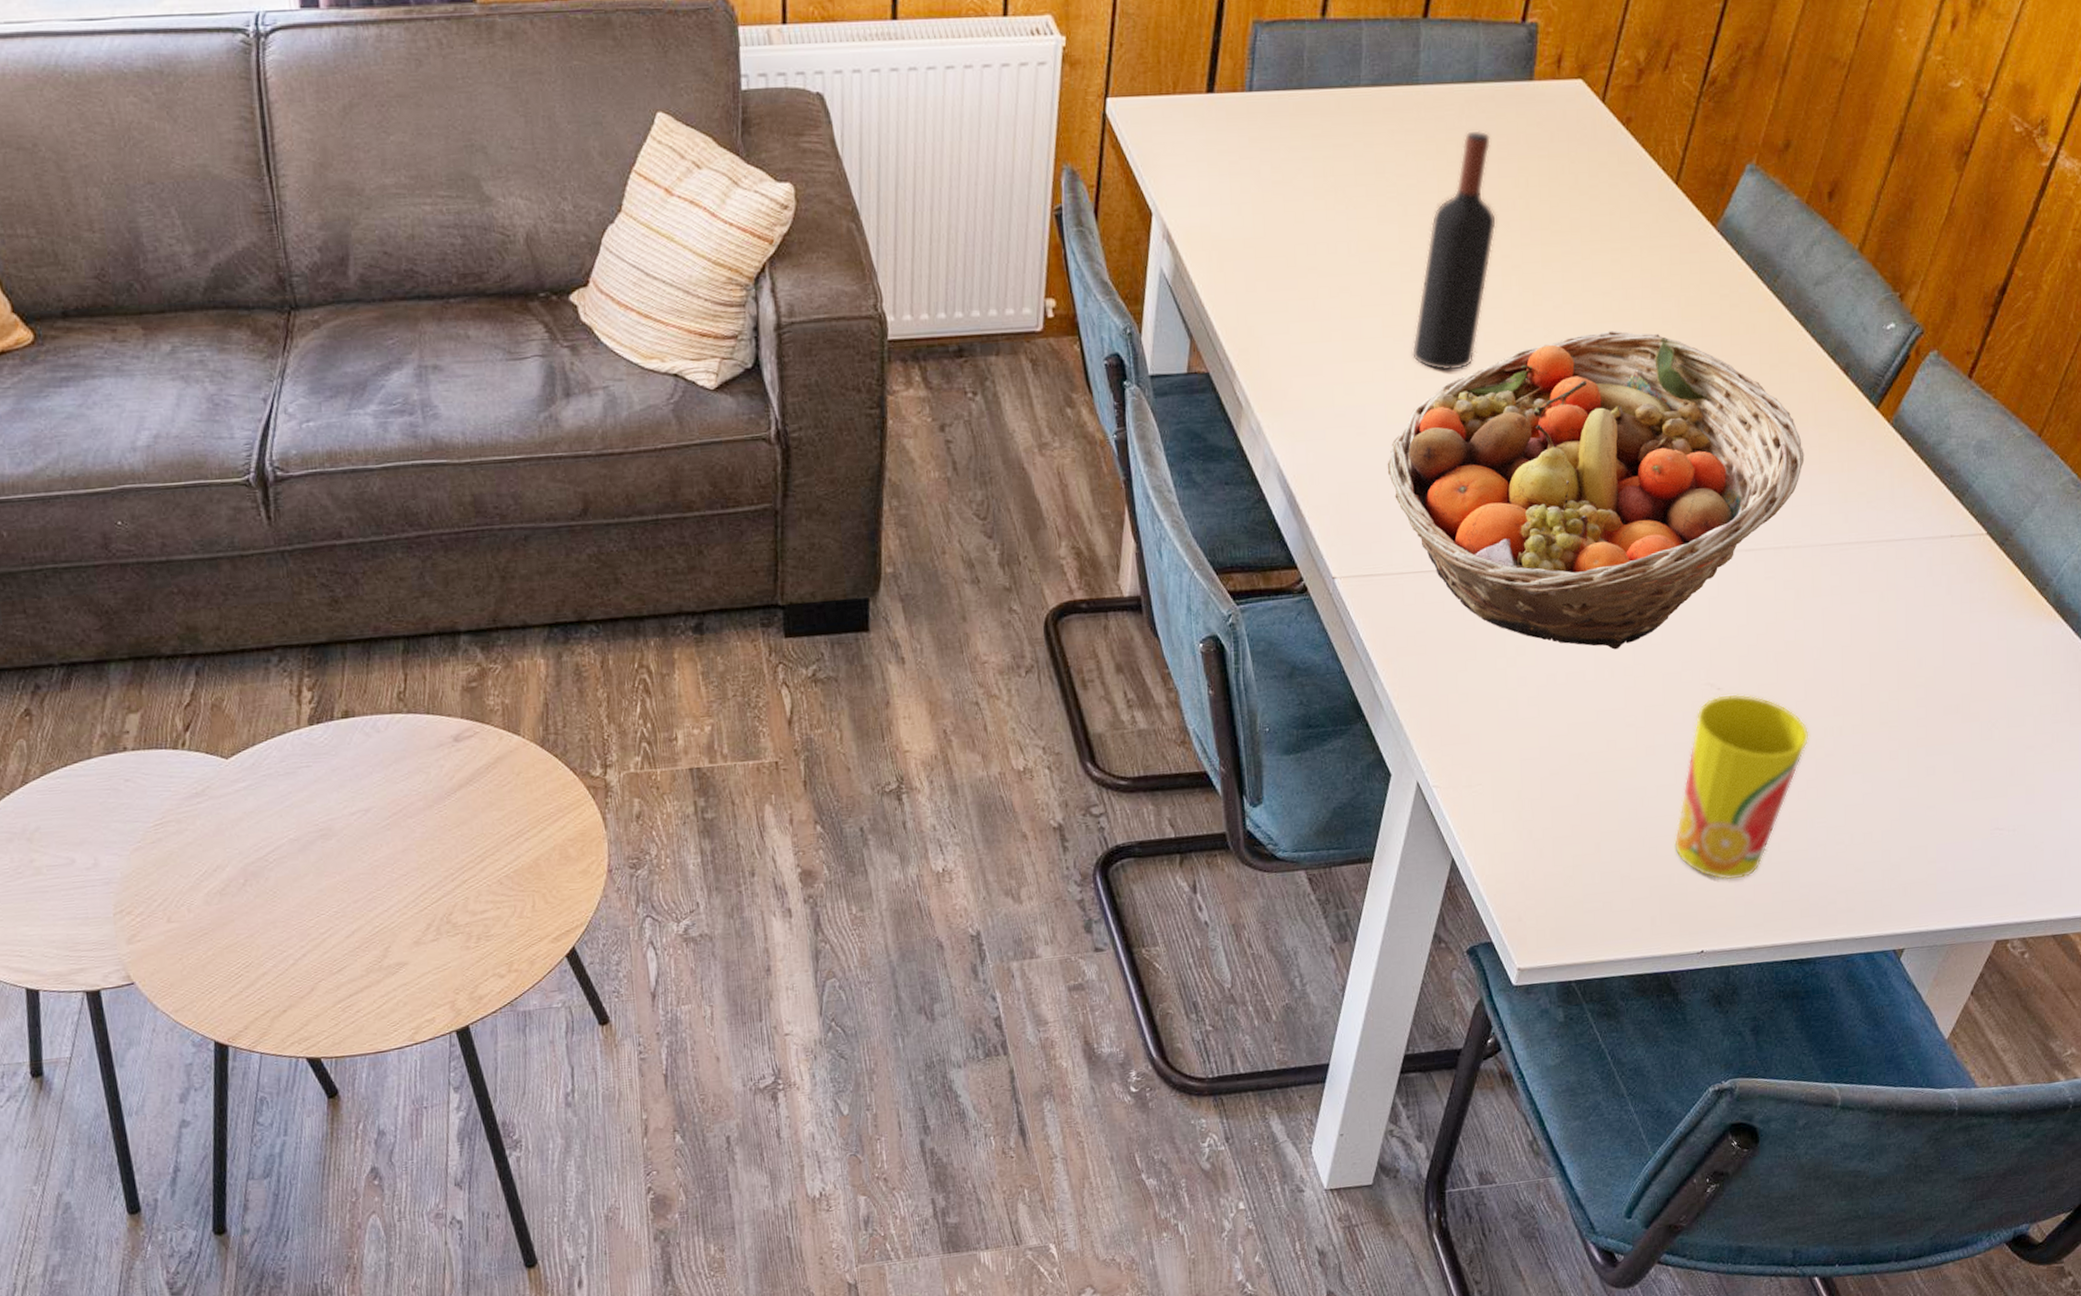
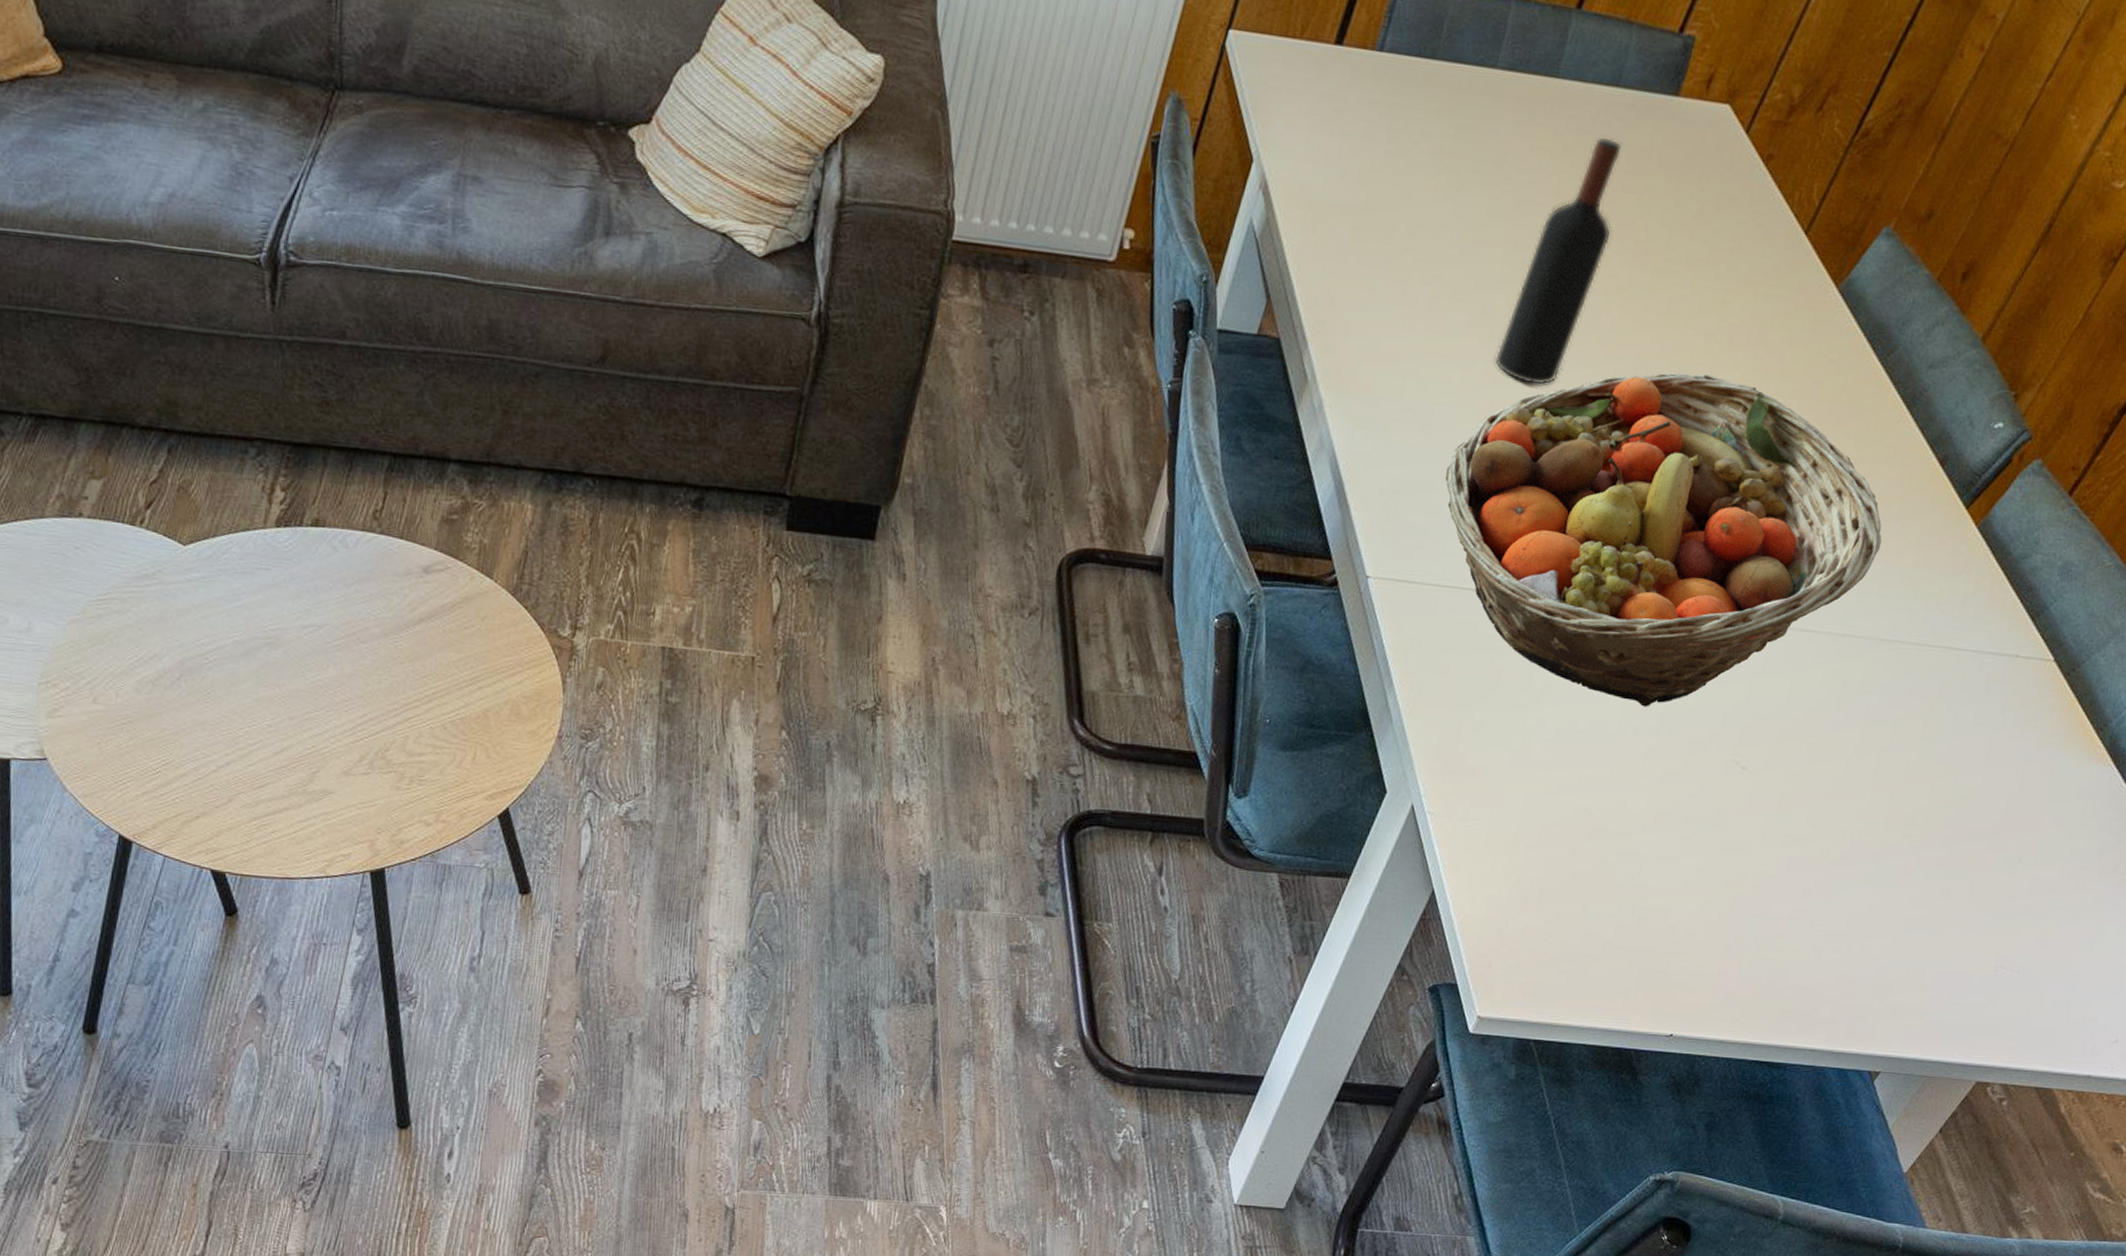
cup: present [1674,694,1809,880] -> none [1664,775,1828,968]

